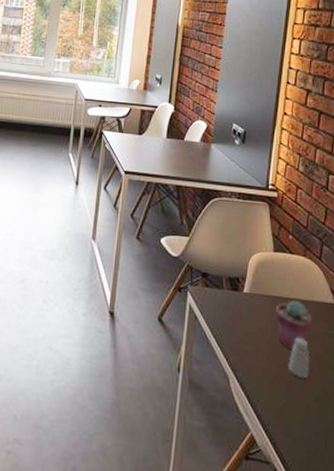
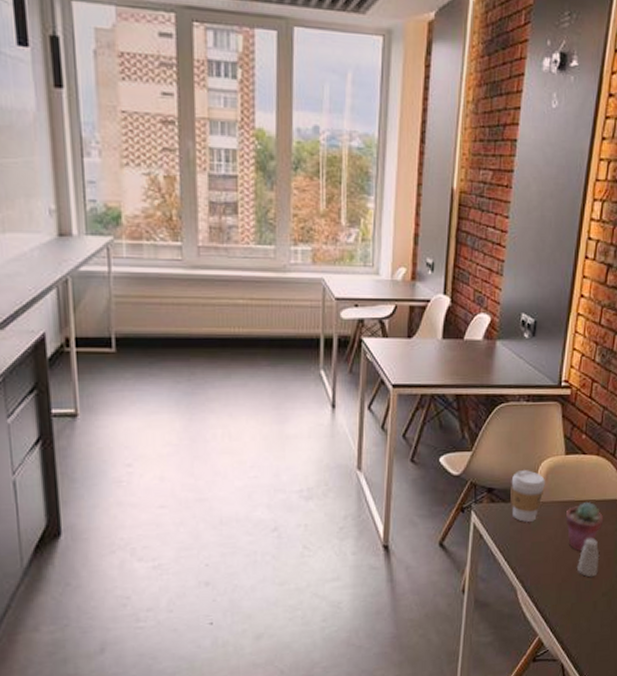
coffee cup: none [223,260,256,311] -> present [510,470,546,522]

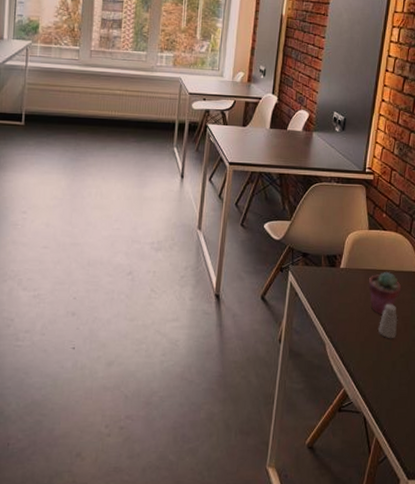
coffee cup: present [510,470,546,522] -> none [322,240,352,285]

